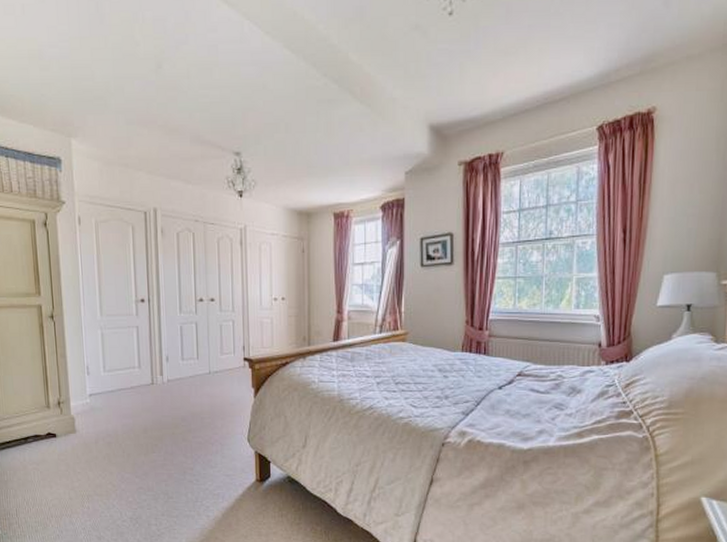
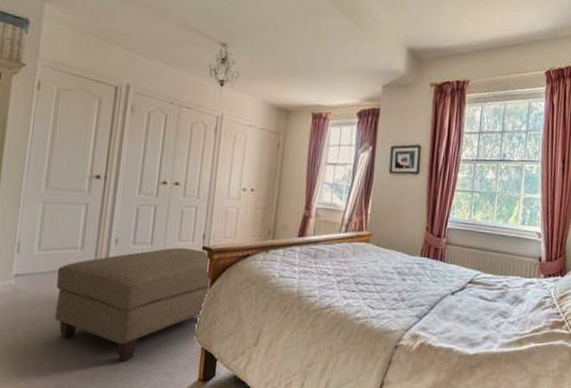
ottoman: none [122,360,254,466] -> present [54,247,209,361]

